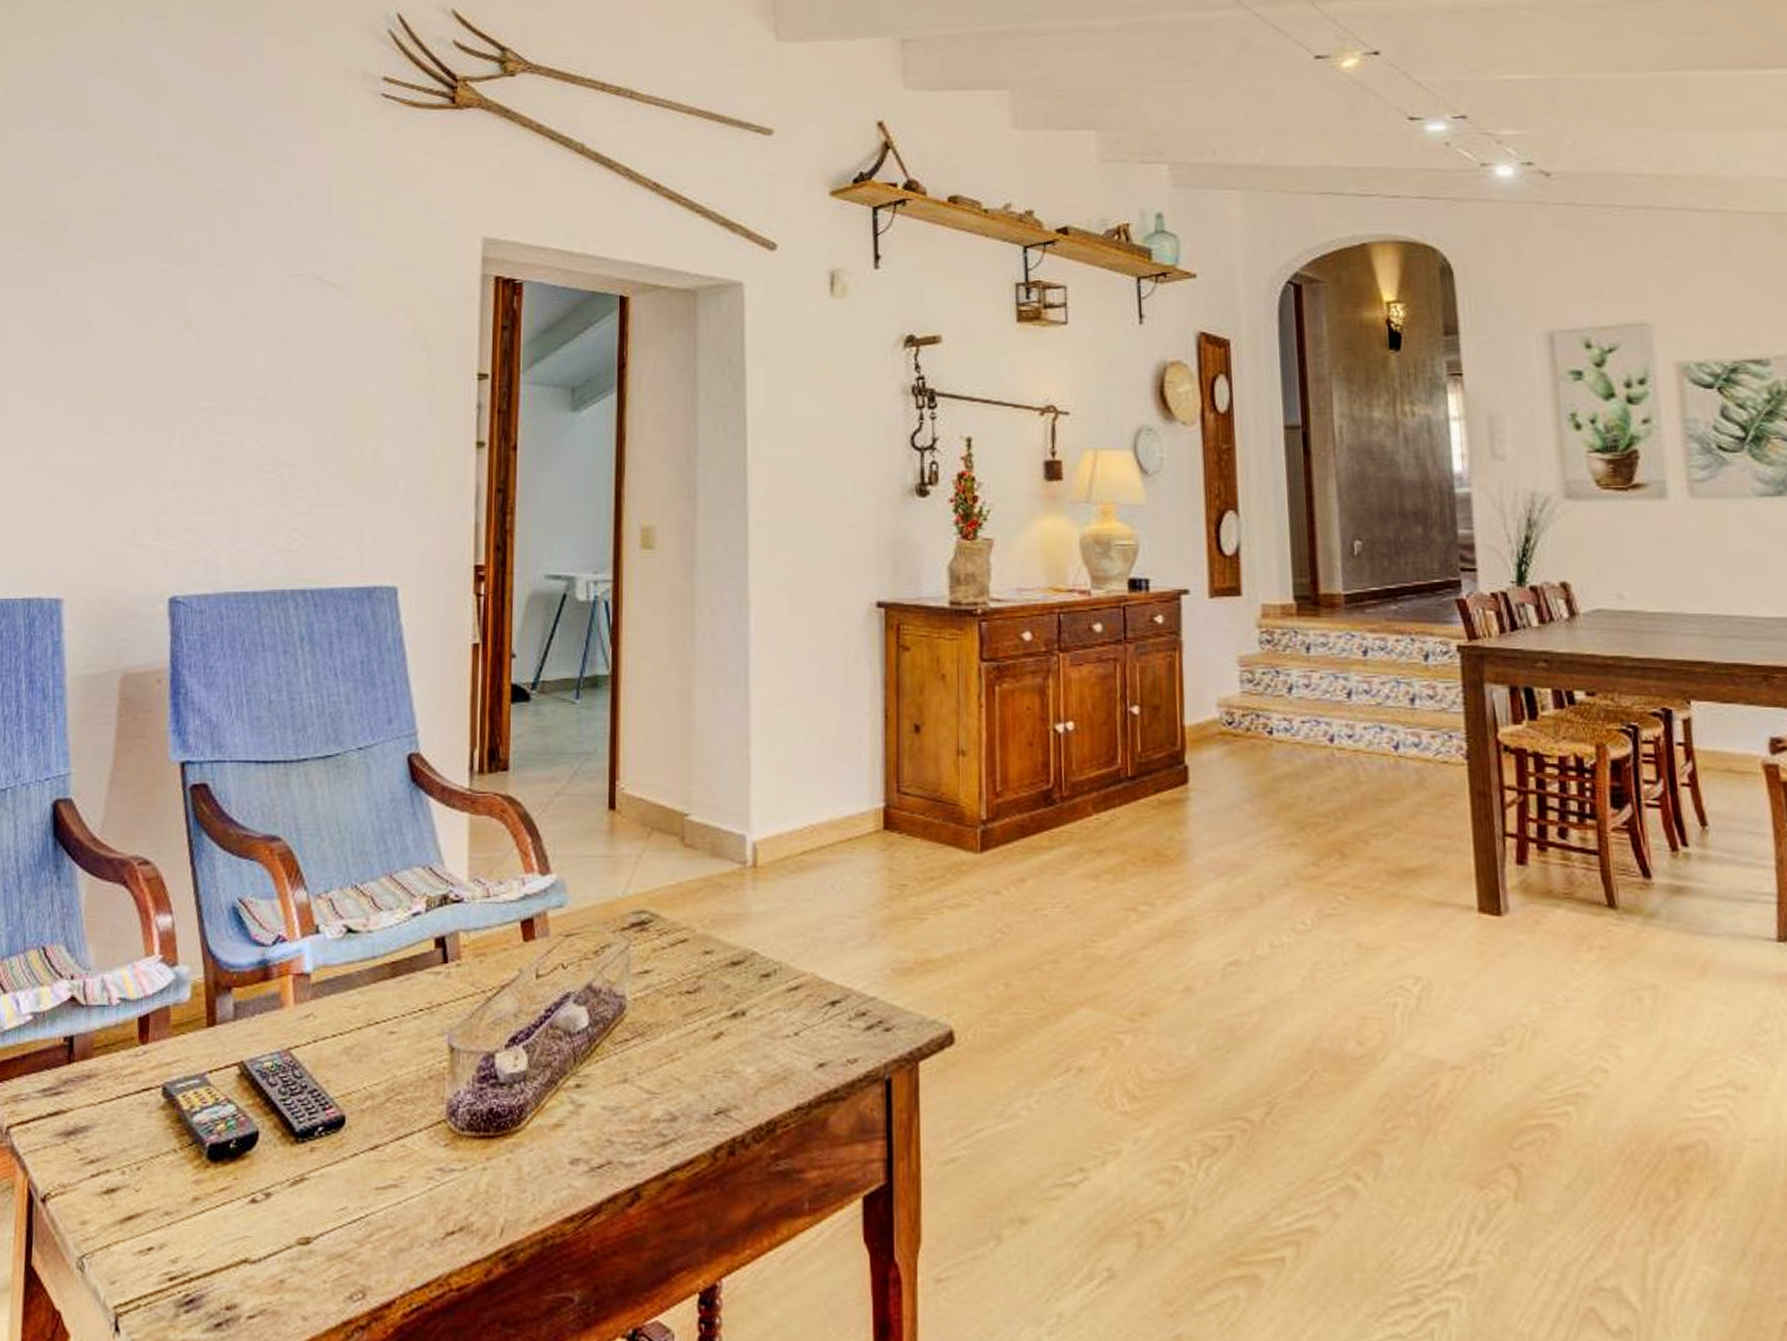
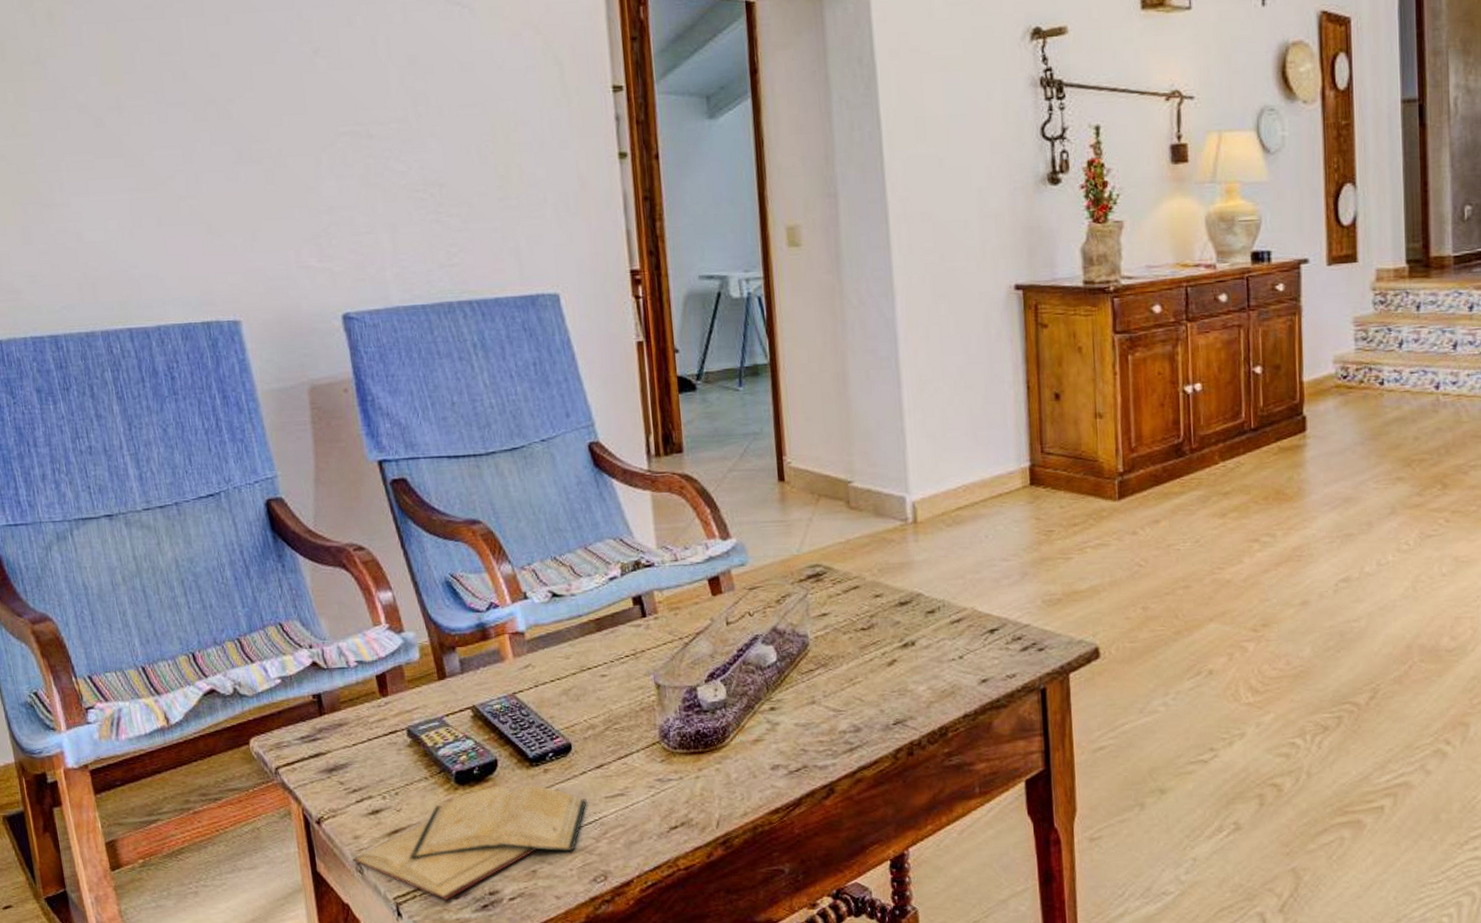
diary: none [74,1165,354,1313] -> present [352,784,587,900]

